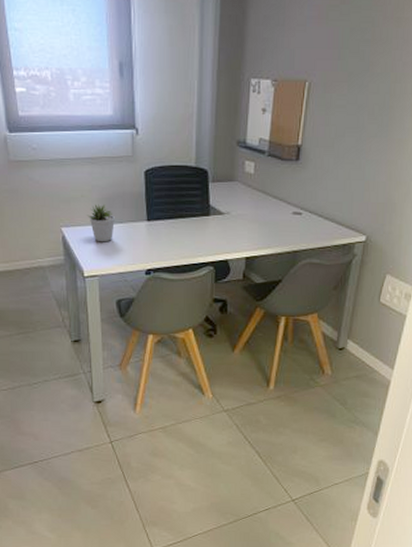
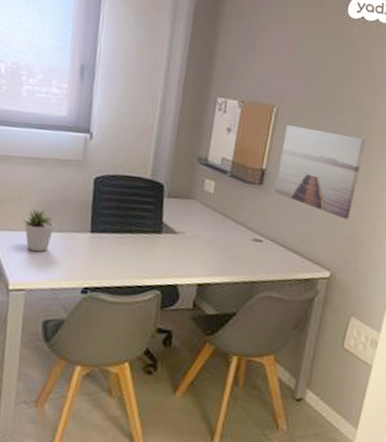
wall art: none [311,99,399,185] -> present [275,125,366,219]

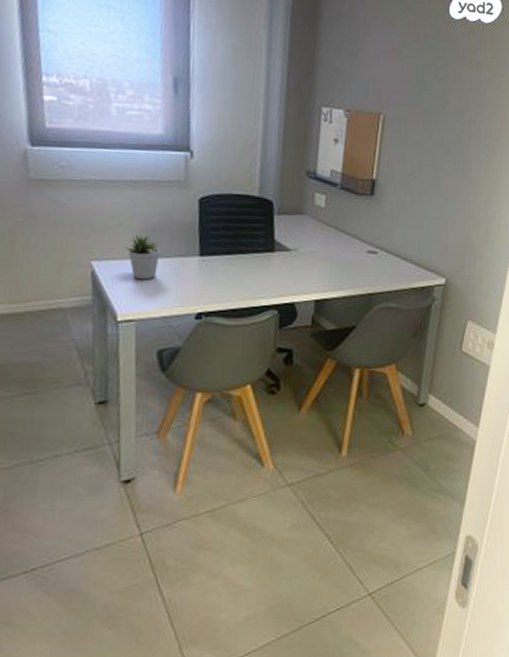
wall art: present [275,125,366,219] -> none [387,133,474,225]

